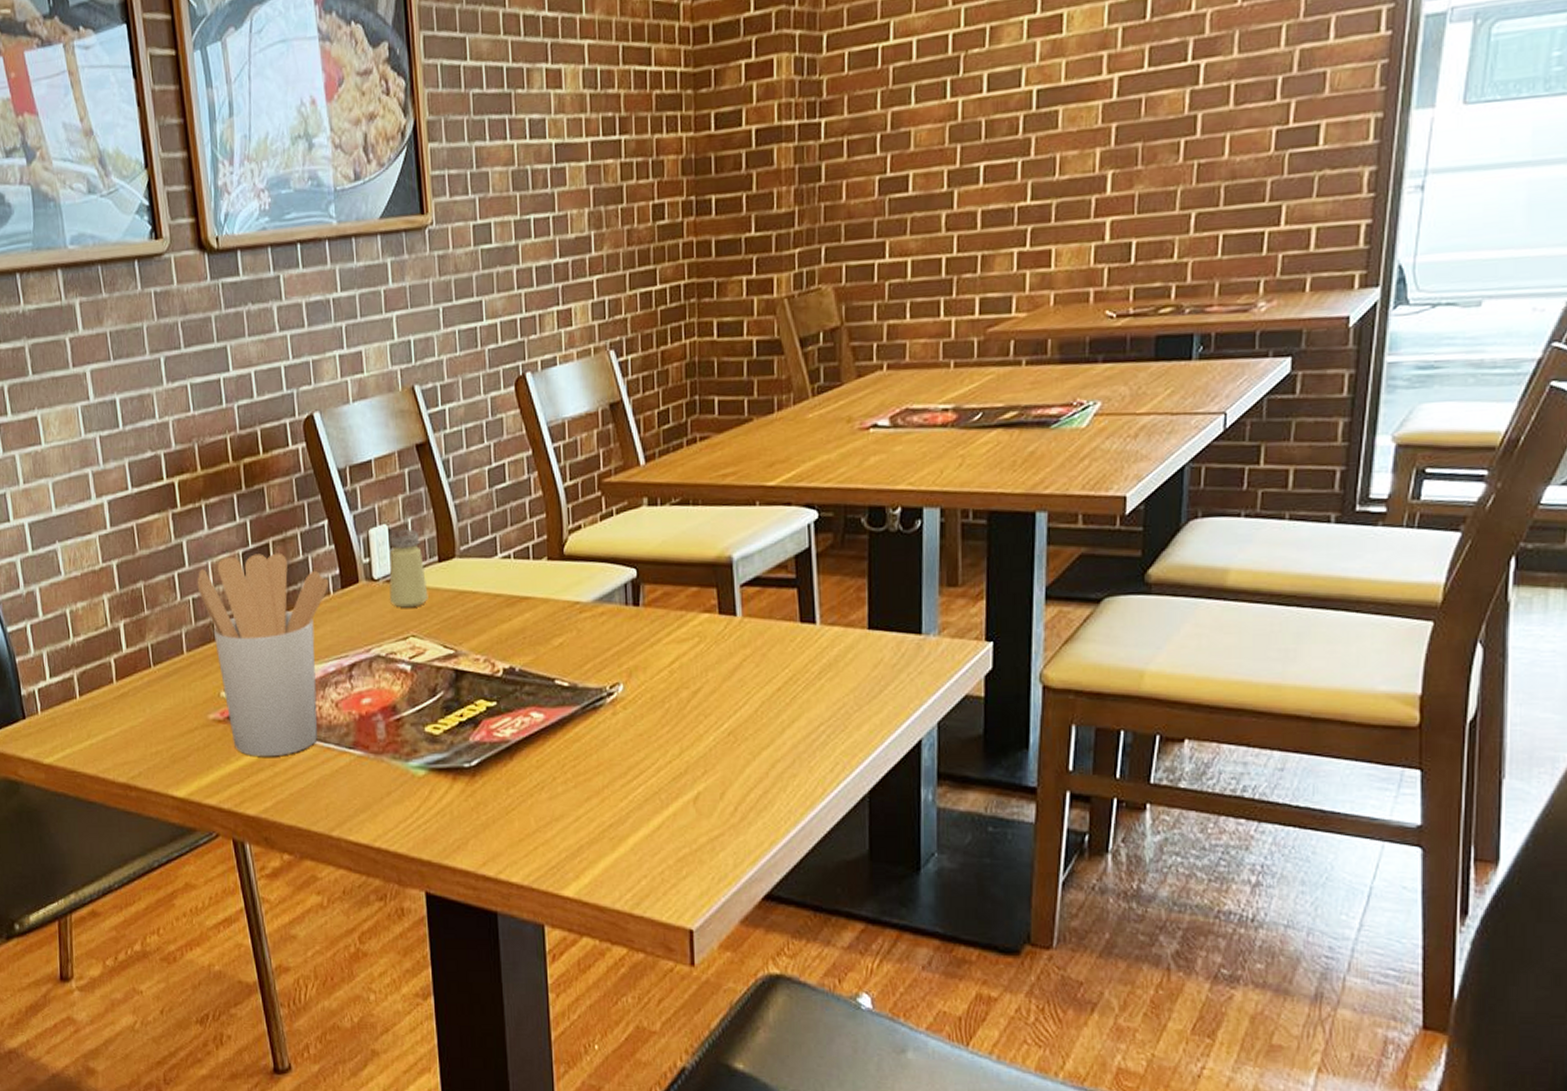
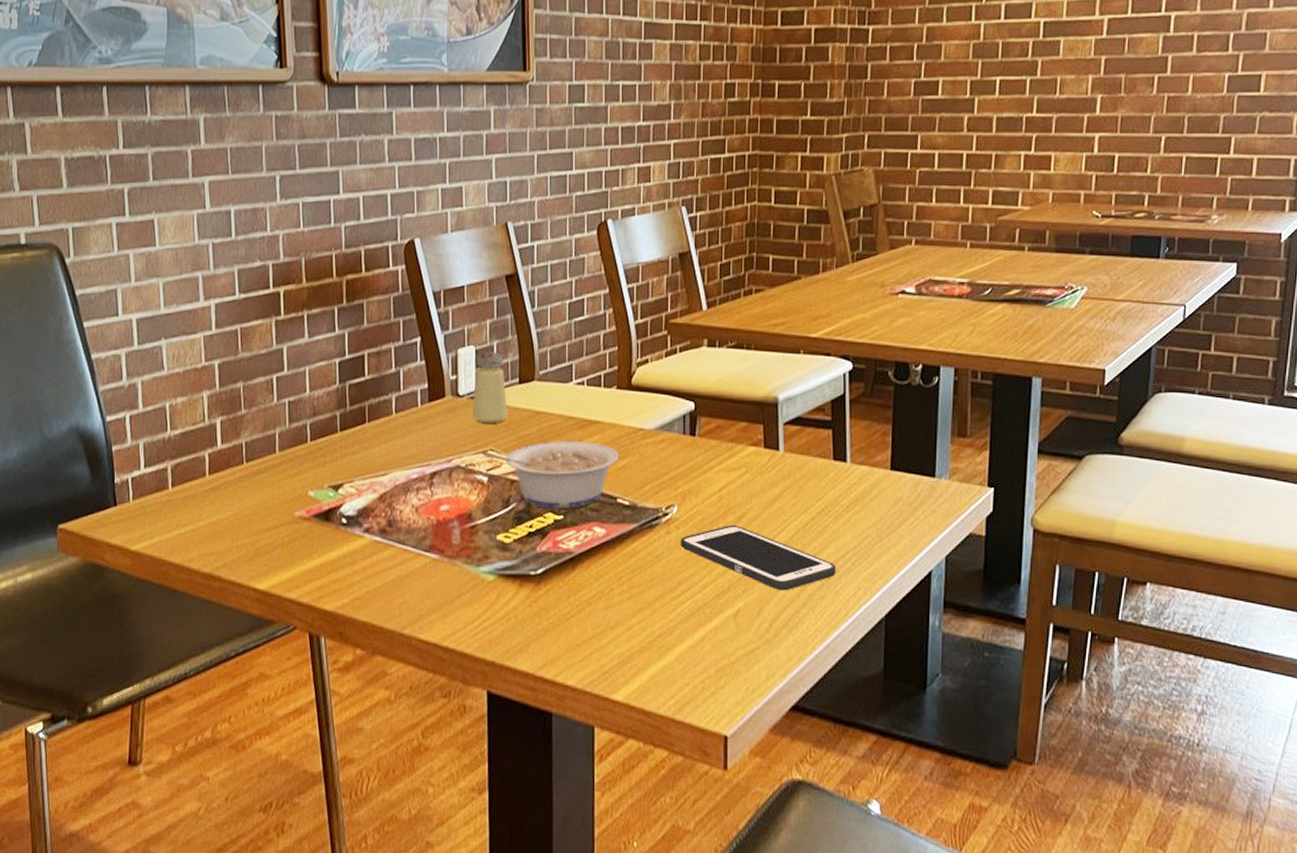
utensil holder: present [197,552,329,757] -> none [294,364,418,556]
legume: none [402,620,555,695] -> present [481,441,620,509]
cell phone: none [629,700,809,770] -> present [680,524,836,591]

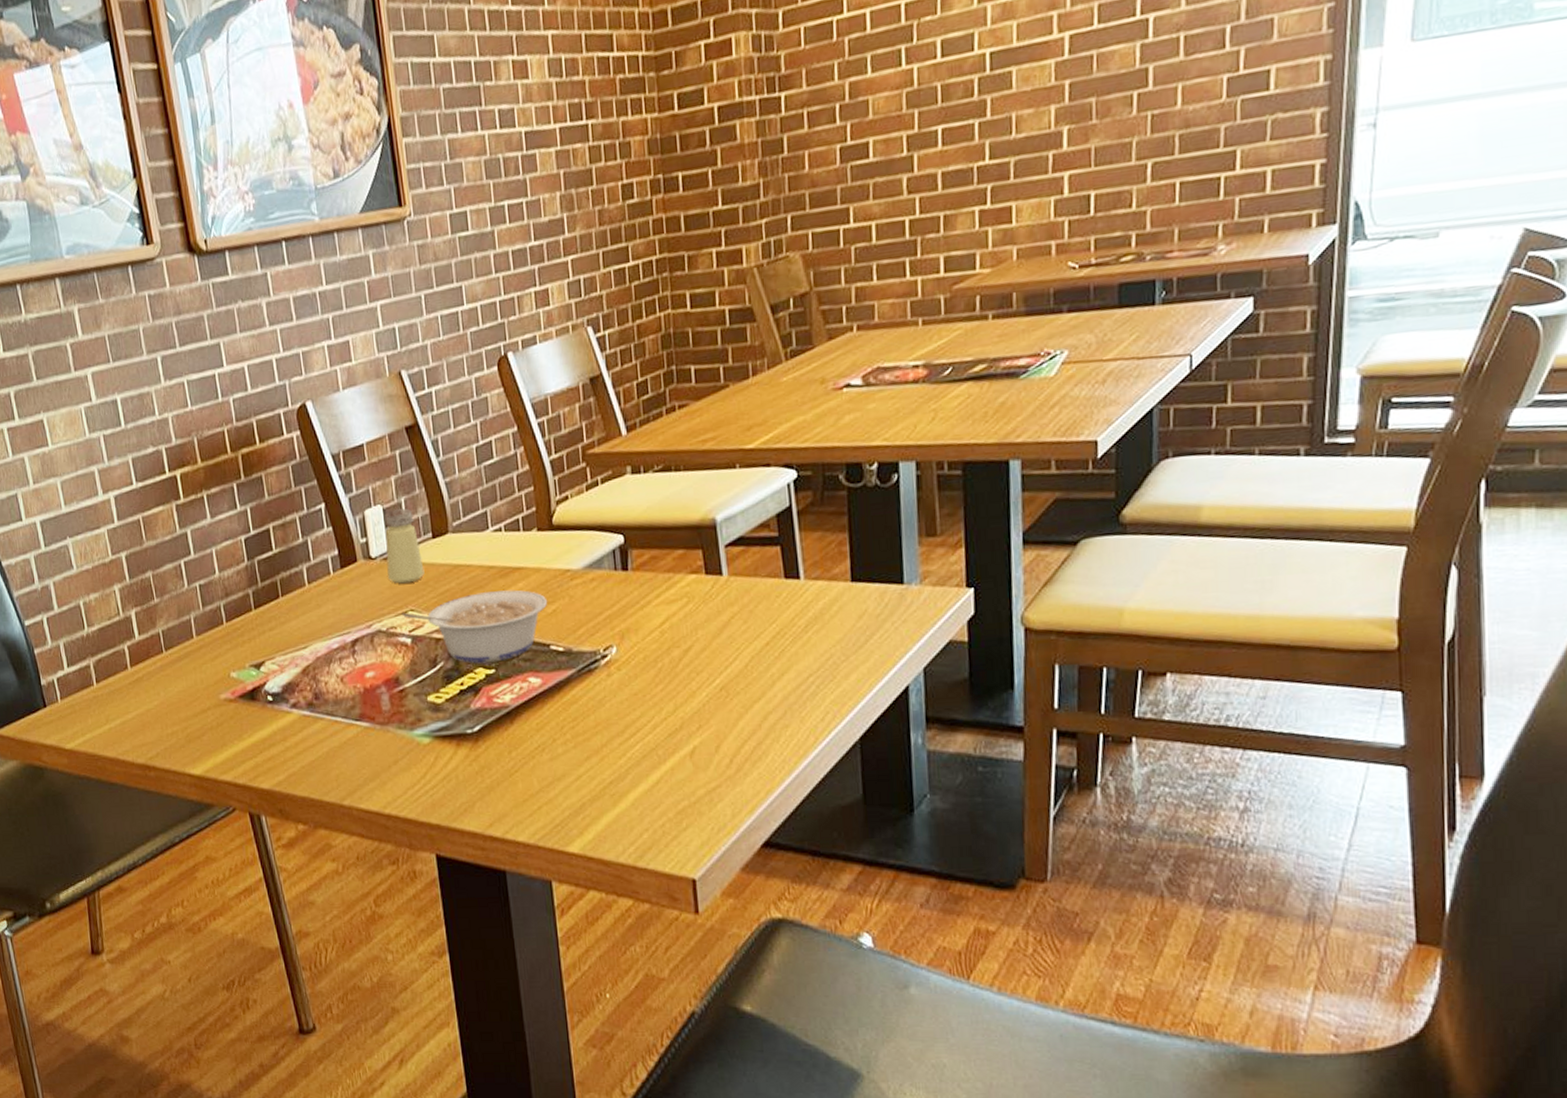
cell phone: present [680,524,836,591] -> none [623,659,799,724]

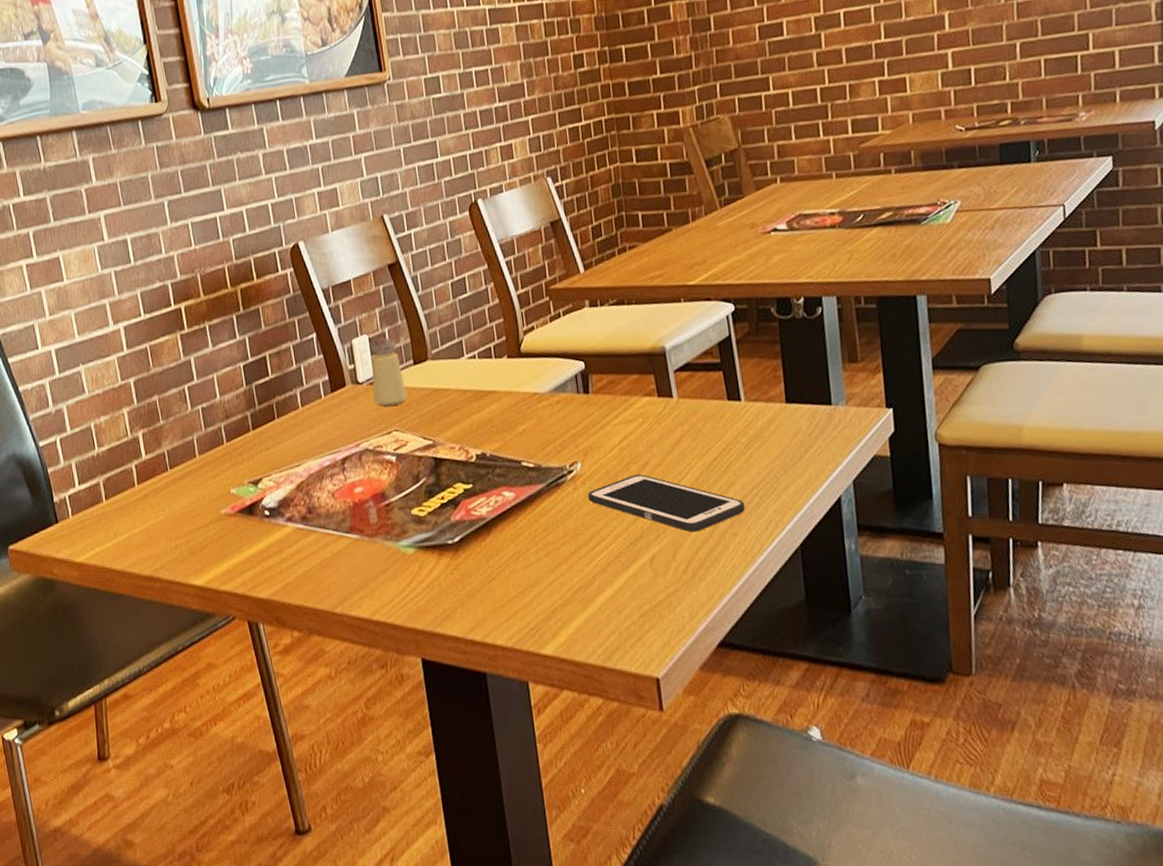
legume: present [401,589,548,664] -> none [387,411,519,479]
cell phone: none [623,659,799,724] -> present [588,474,745,532]

